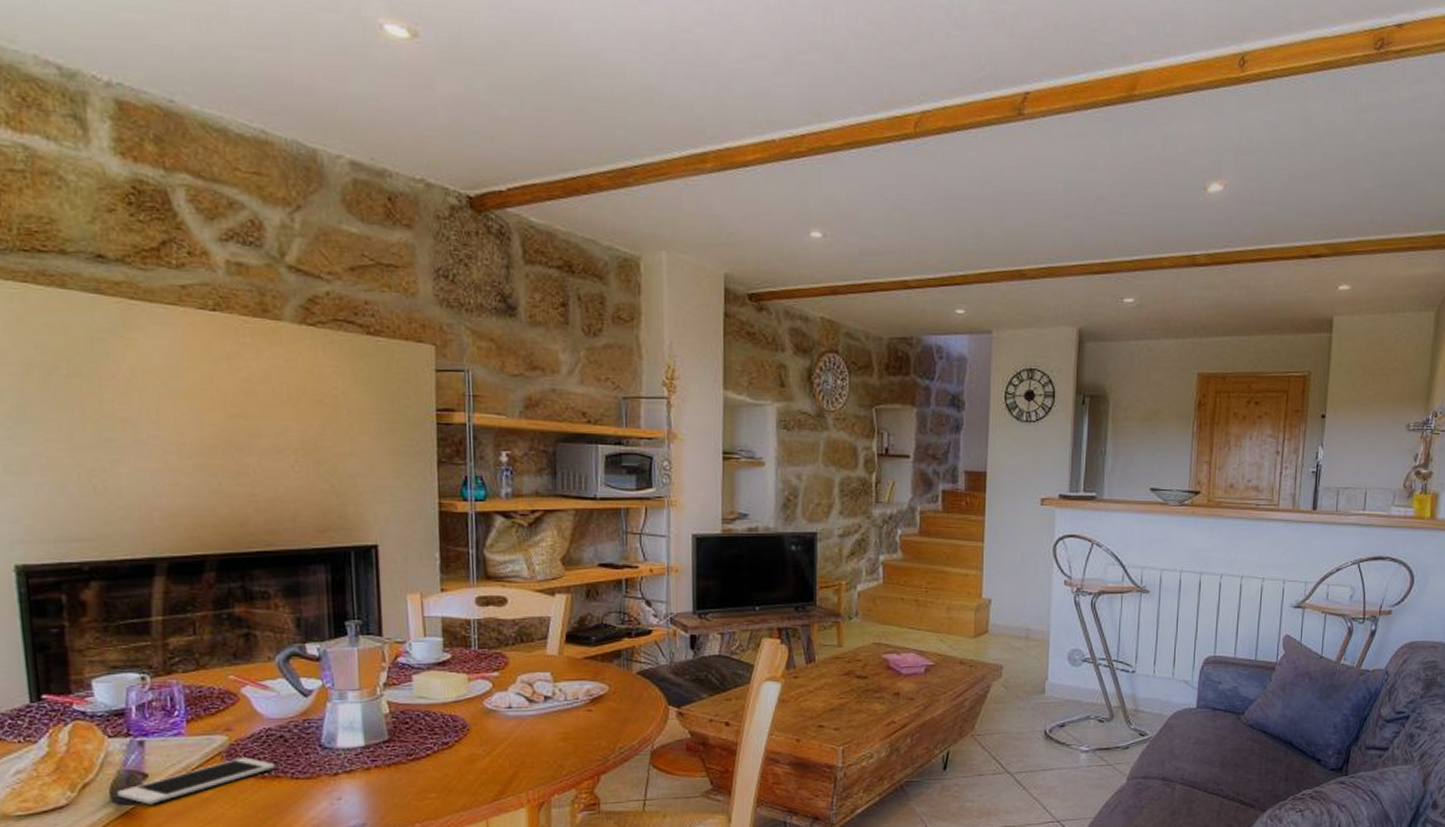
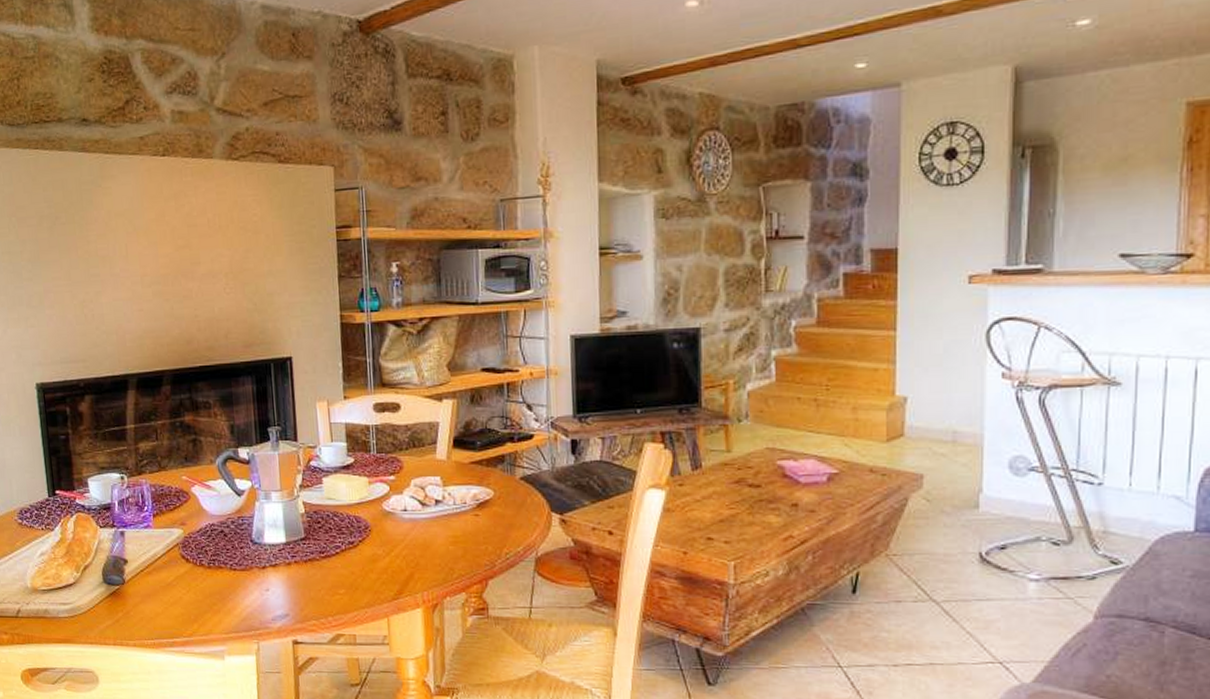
cell phone: present [116,757,276,805] -> none [107,549,218,586]

